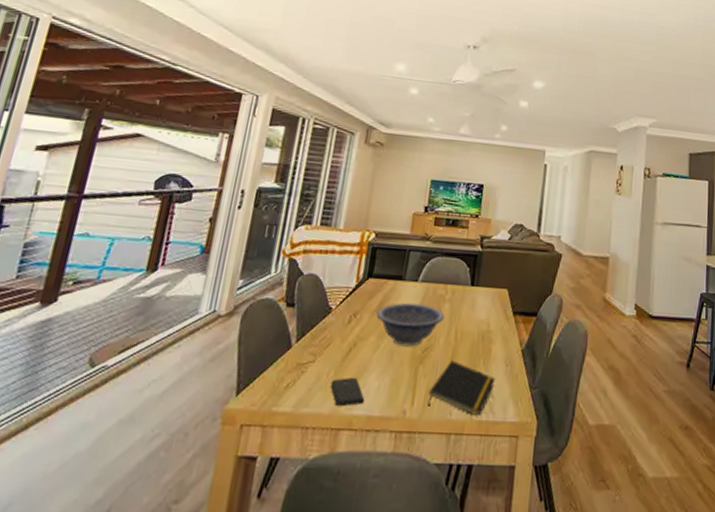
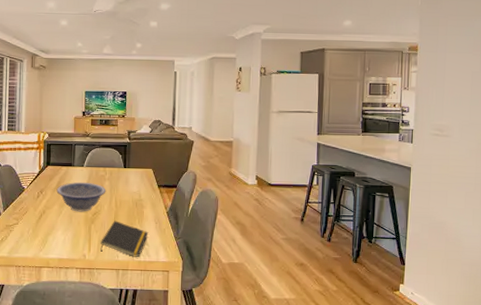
smartphone: present [330,377,365,407] -> none [31,233,56,253]

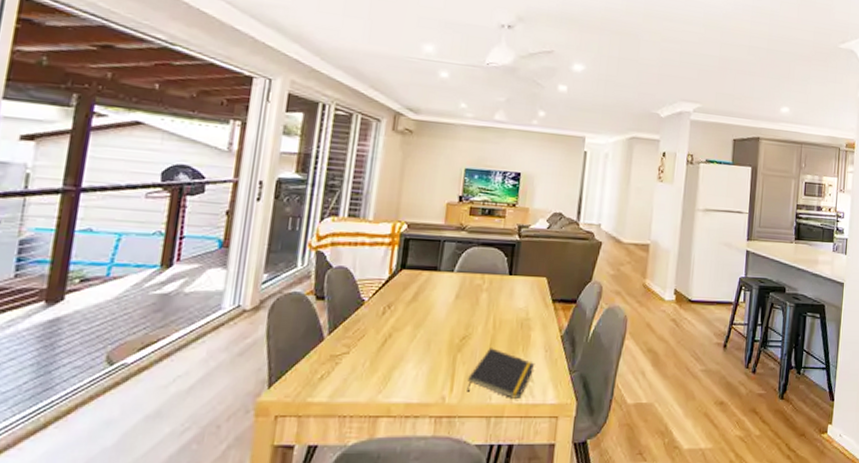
decorative bowl: present [56,182,106,212] -> none [411,293,483,336]

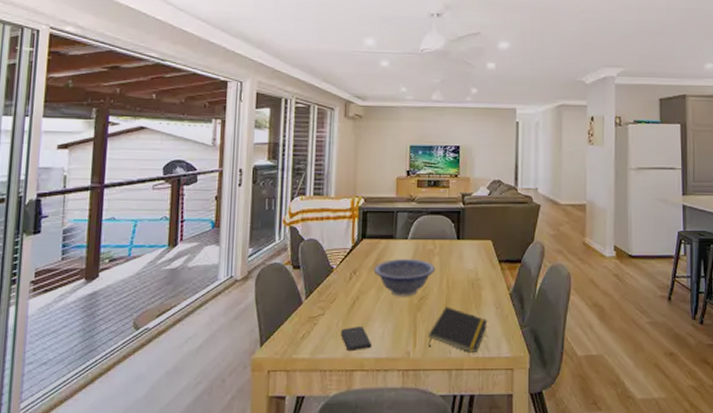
smartphone: none [366,366,403,396] -> present [340,326,372,352]
decorative bowl: none [411,293,483,336] -> present [373,259,436,297]

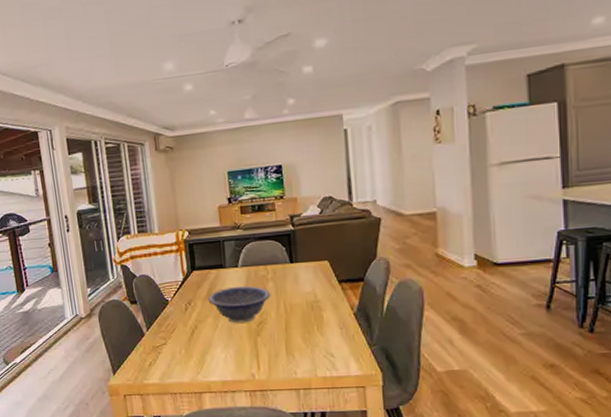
smartphone: present [340,326,372,352] -> none [184,352,217,376]
notepad: present [428,306,488,352] -> none [271,330,333,373]

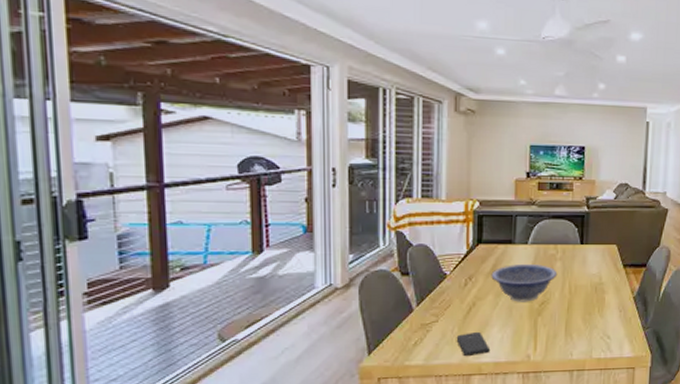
smartphone: none [184,352,217,376] -> present [456,331,491,357]

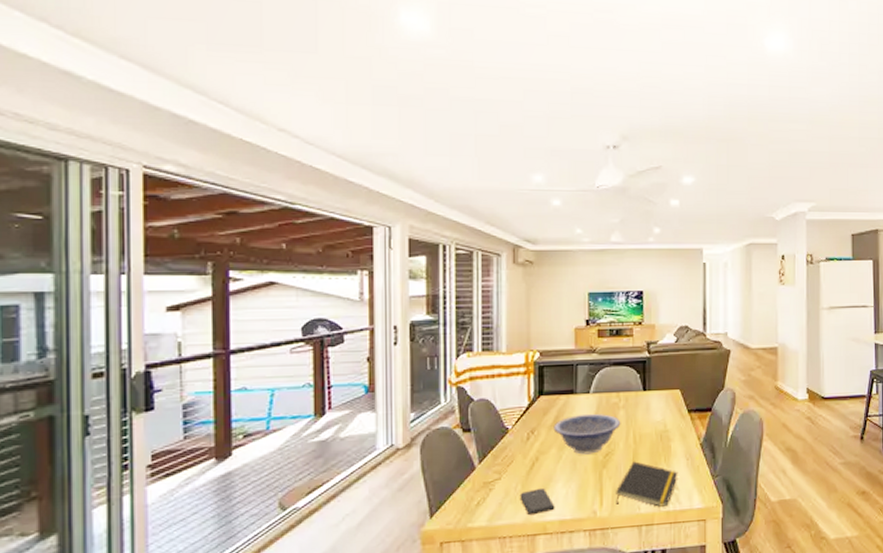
notepad: none [549,311,611,354] -> present [616,461,678,507]

